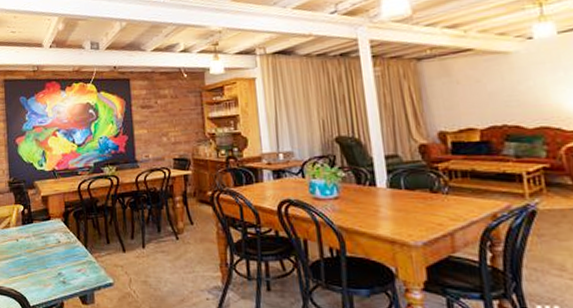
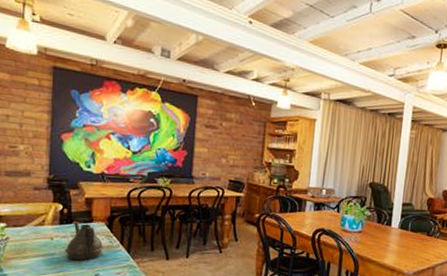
teapot: none [29,221,63,260] -> present [64,221,104,261]

